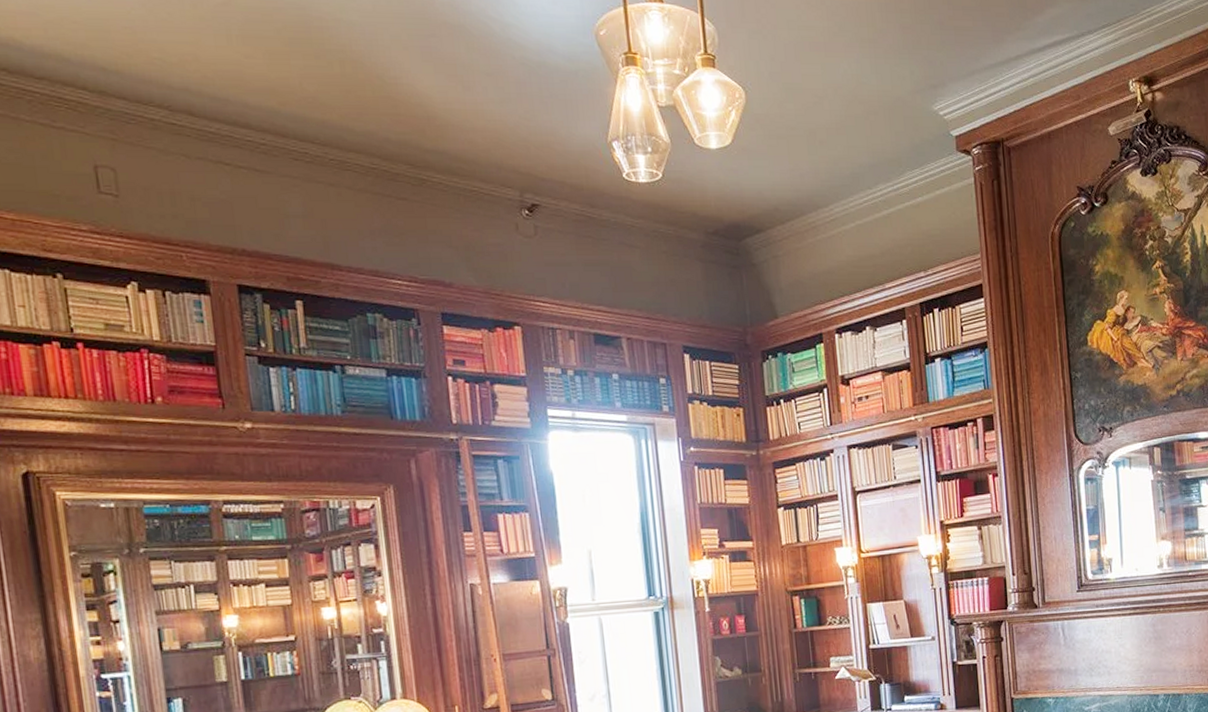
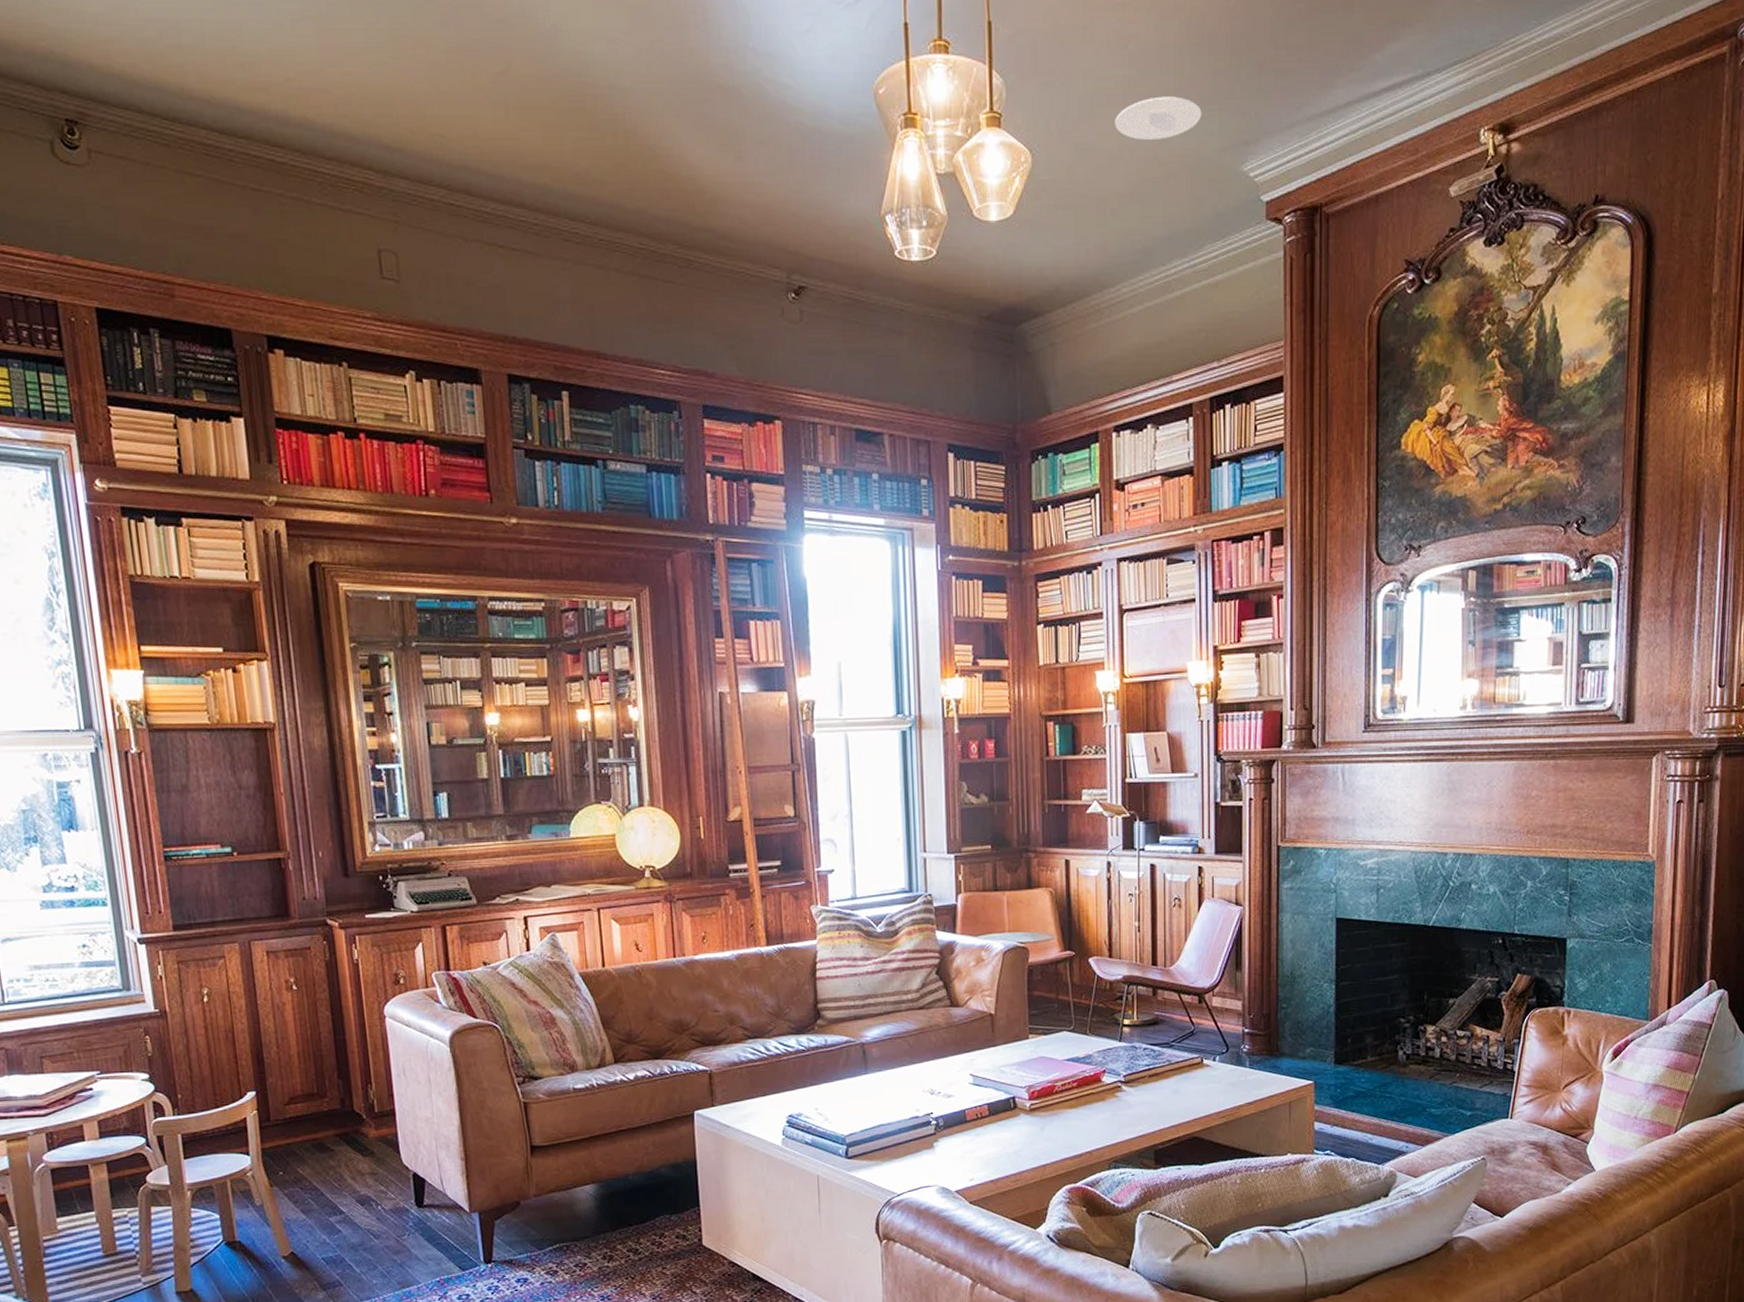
recessed light: none [818,45,894,82] -> present [1115,96,1202,139]

